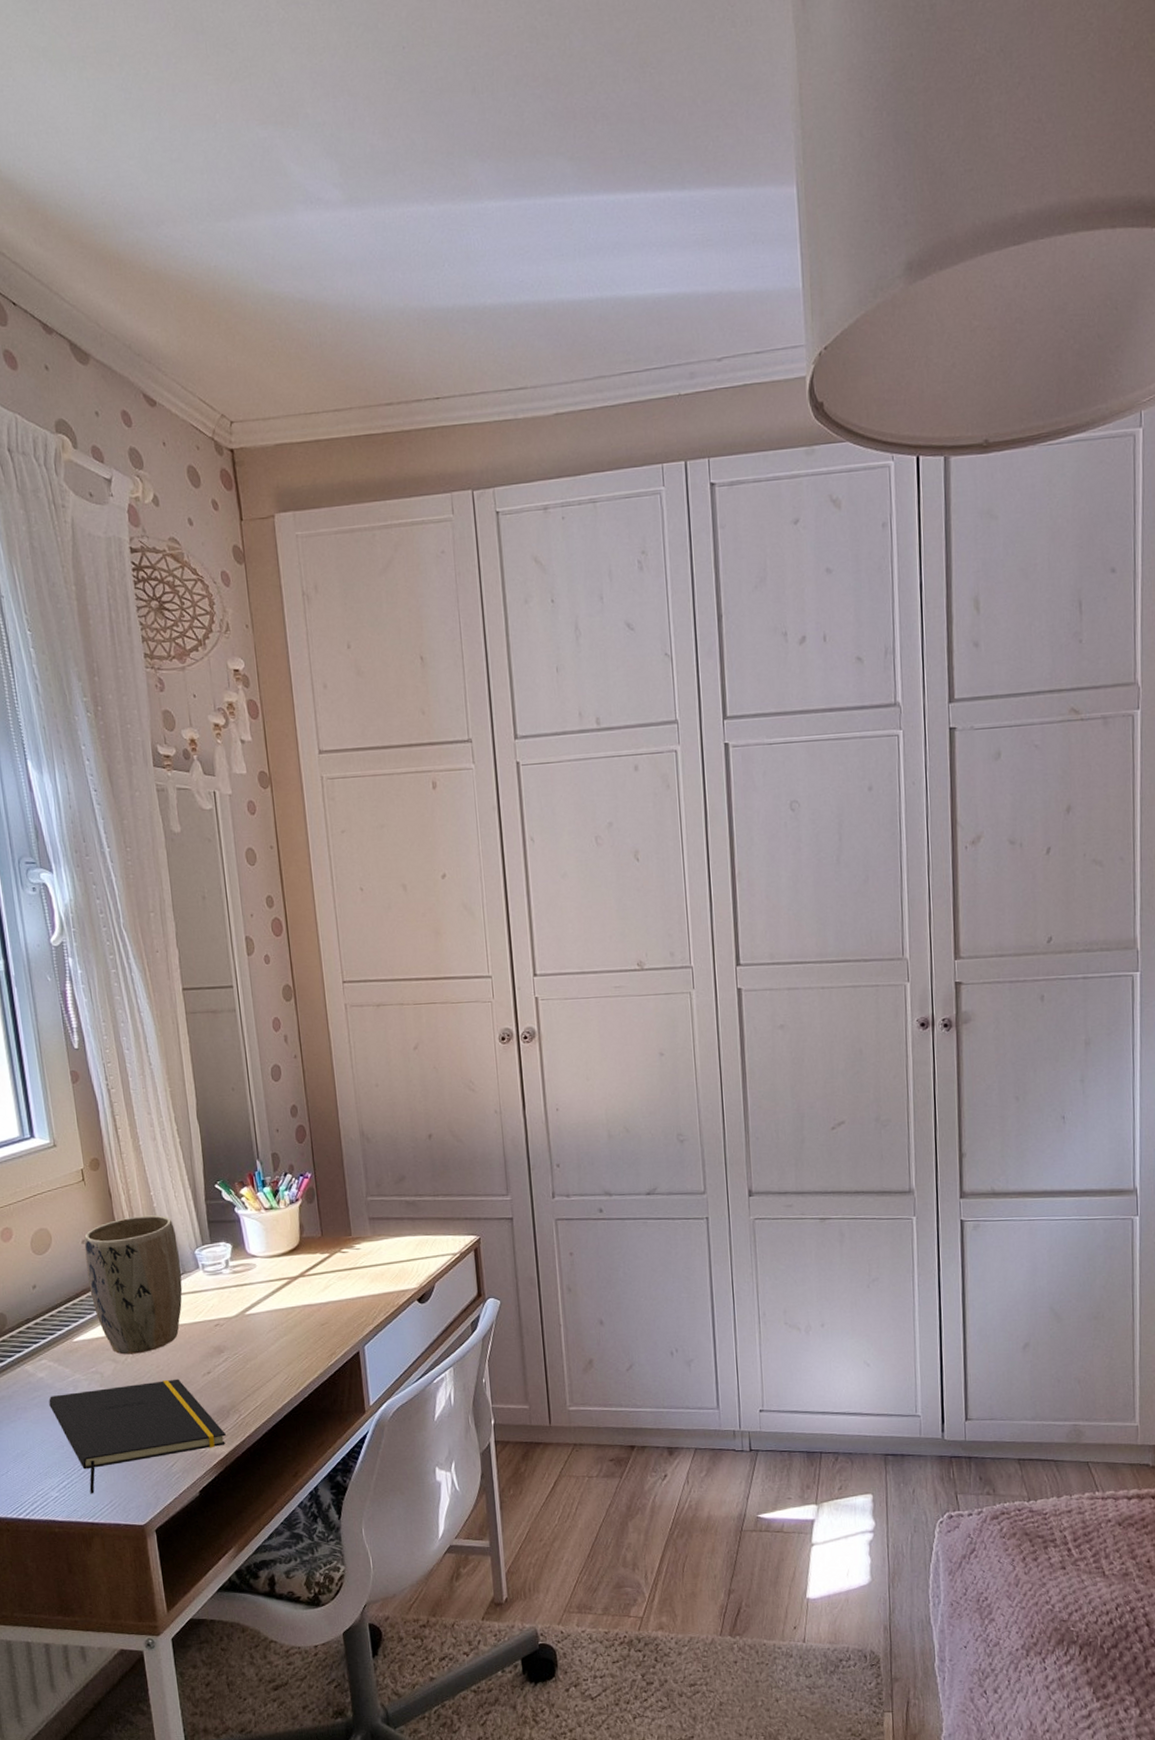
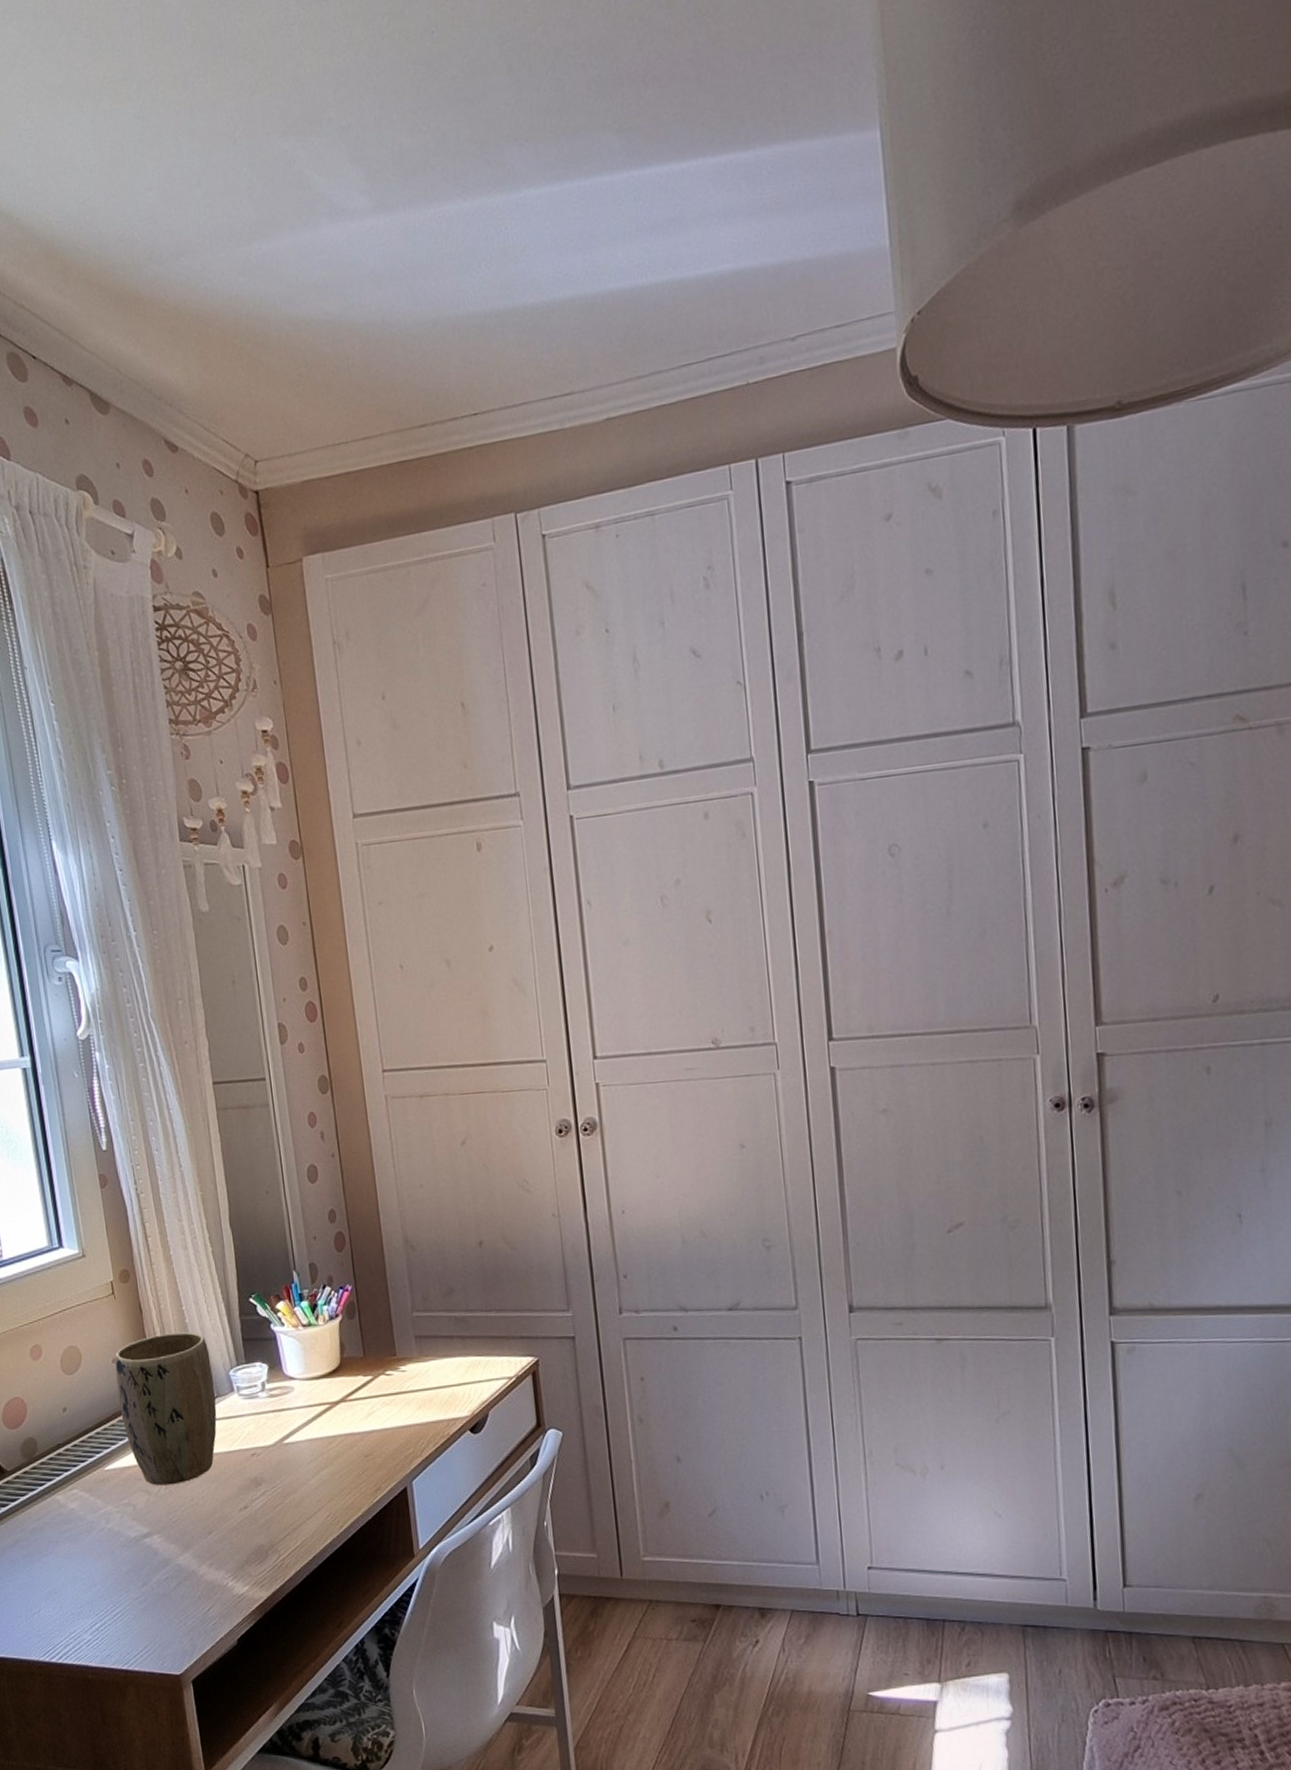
notepad: present [49,1378,226,1494] -> none [80,1513,265,1639]

